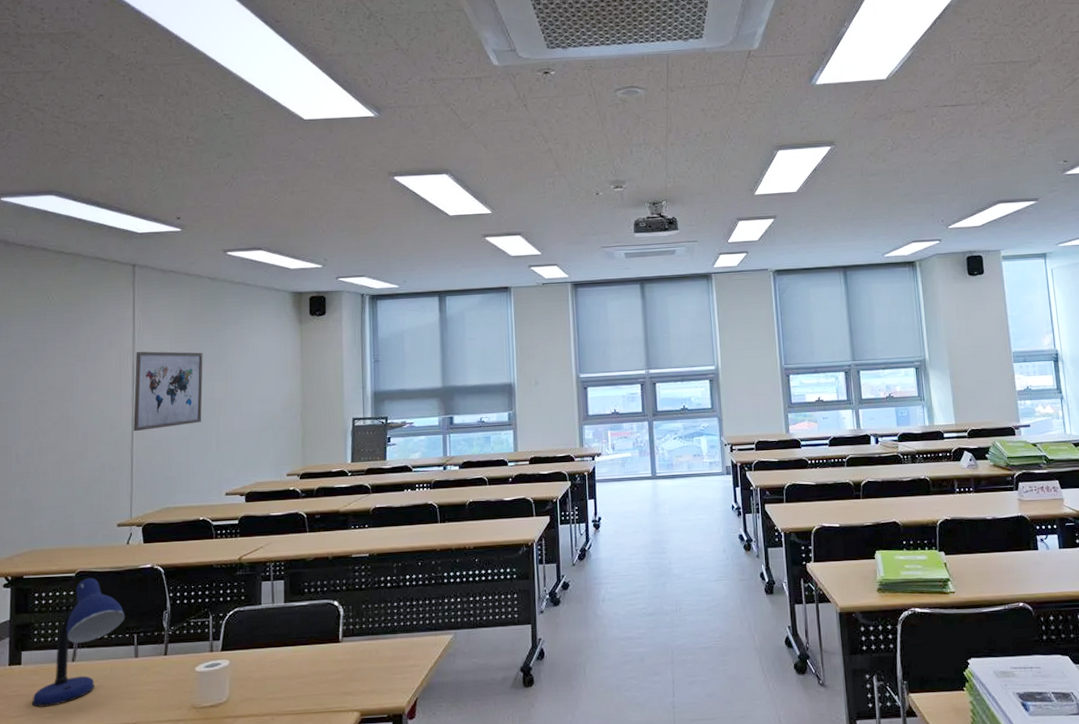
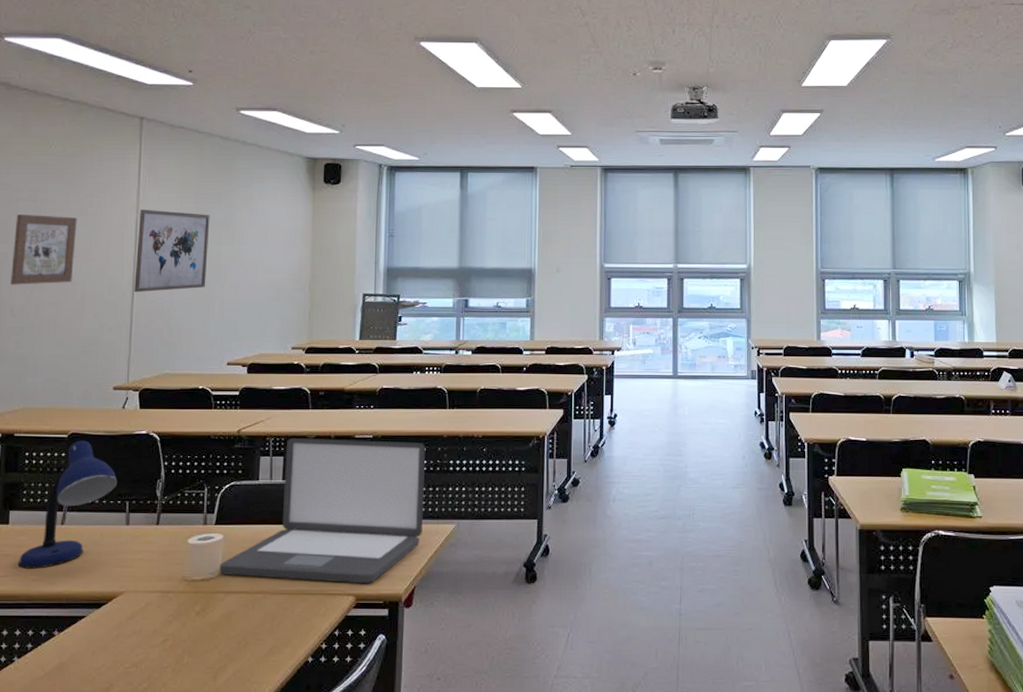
wall art: none [15,363,76,432] -> present [11,214,77,285]
laptop: none [227,557,422,700] -> present [219,437,426,584]

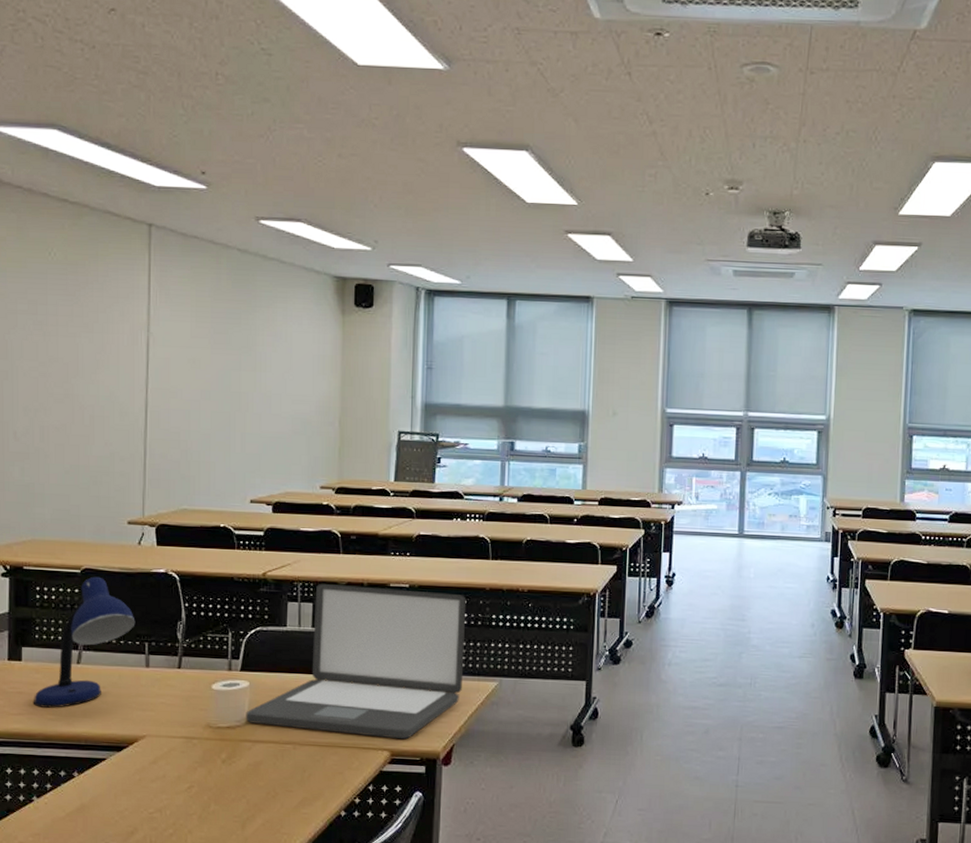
wall art: present [11,214,77,285] -> none [12,328,82,407]
wall art: present [134,209,210,293] -> none [147,327,229,420]

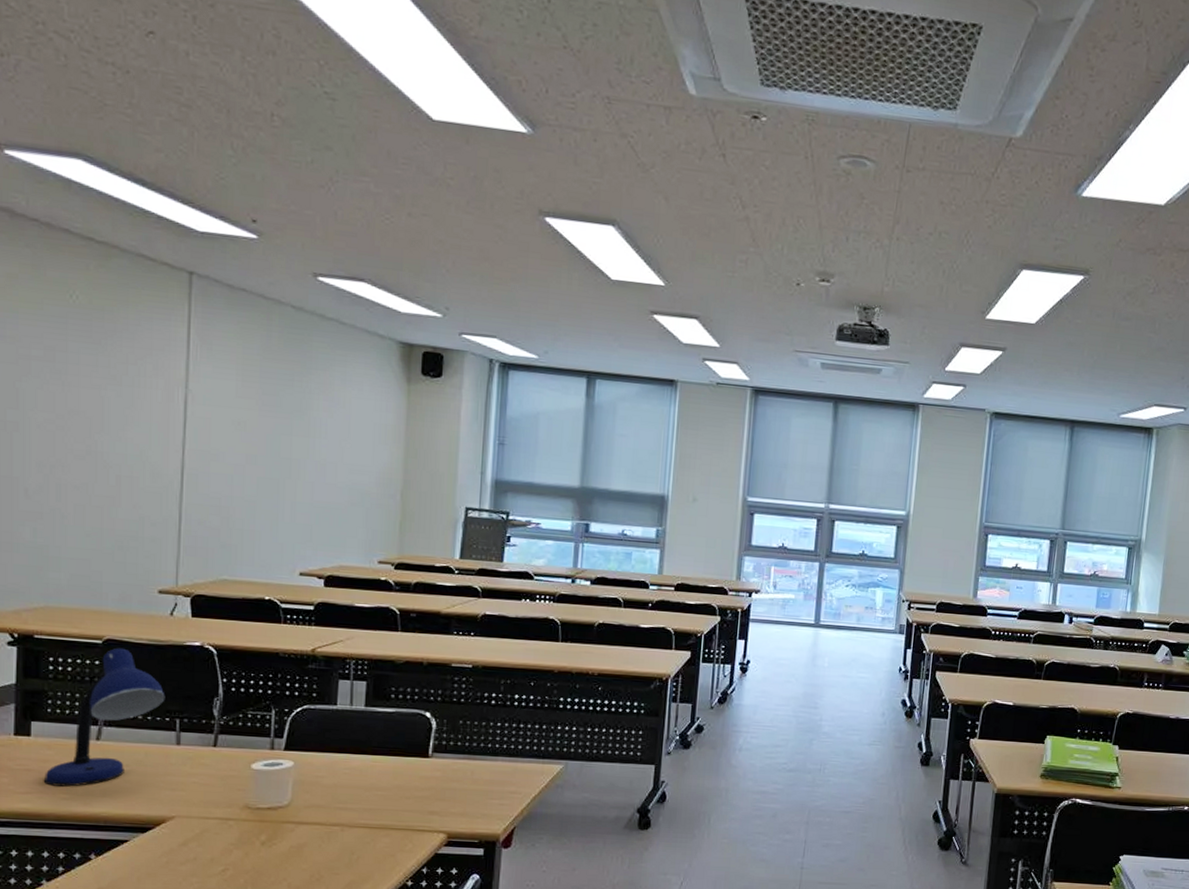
laptop: present [246,583,467,740] -> none [289,661,533,822]

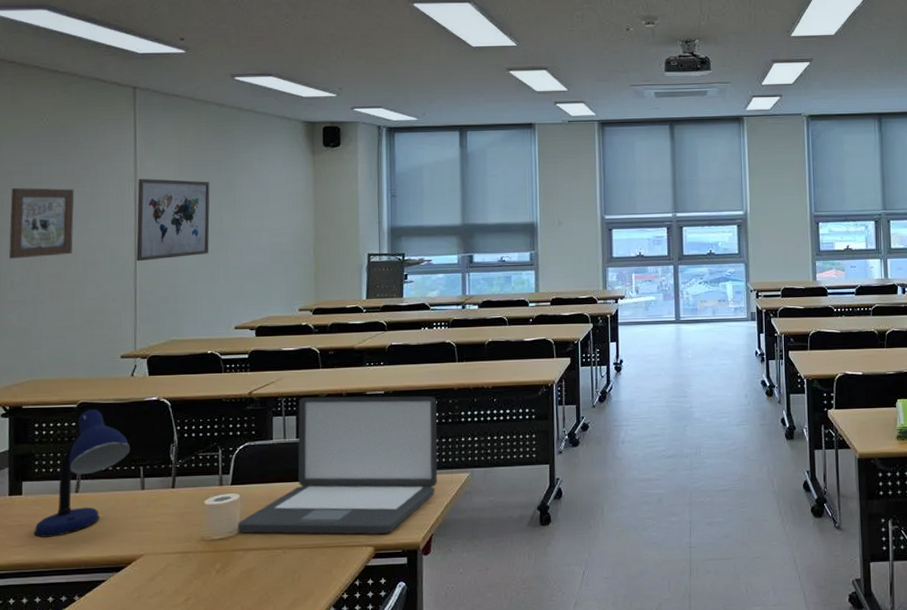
wall art: none [23,376,109,465] -> present [9,188,74,259]
wall art: none [183,384,279,485] -> present [136,178,210,262]
laptop: none [289,661,533,822] -> present [237,395,438,535]

